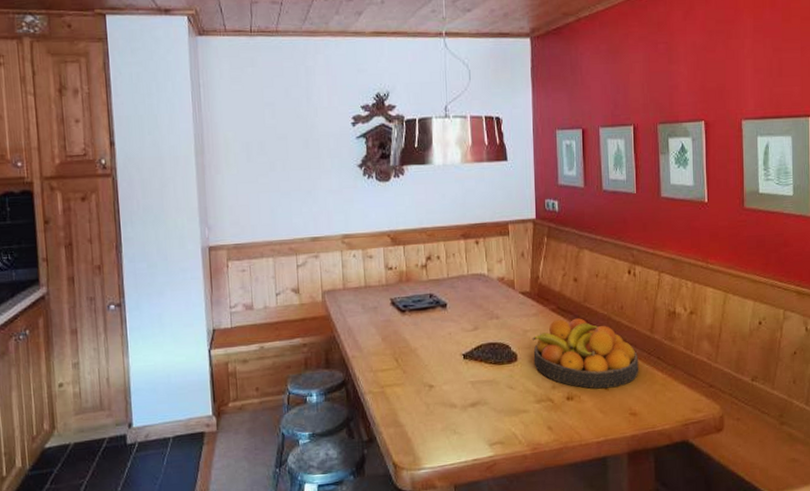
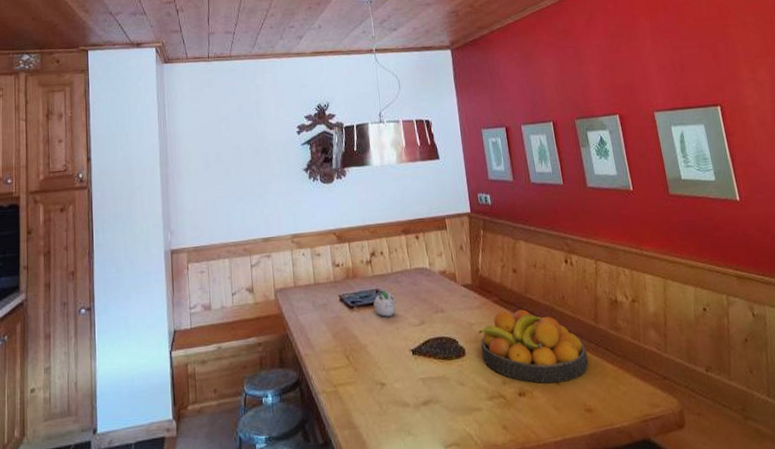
succulent planter: none [426,294,449,322] -> present [373,290,396,317]

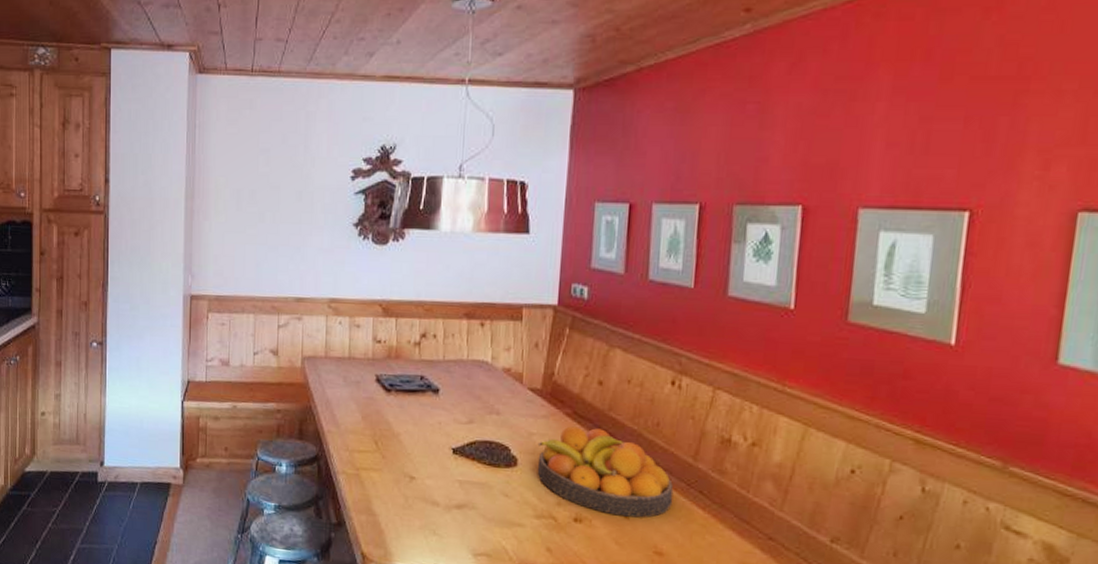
succulent planter: present [373,290,396,317] -> none [415,377,442,408]

